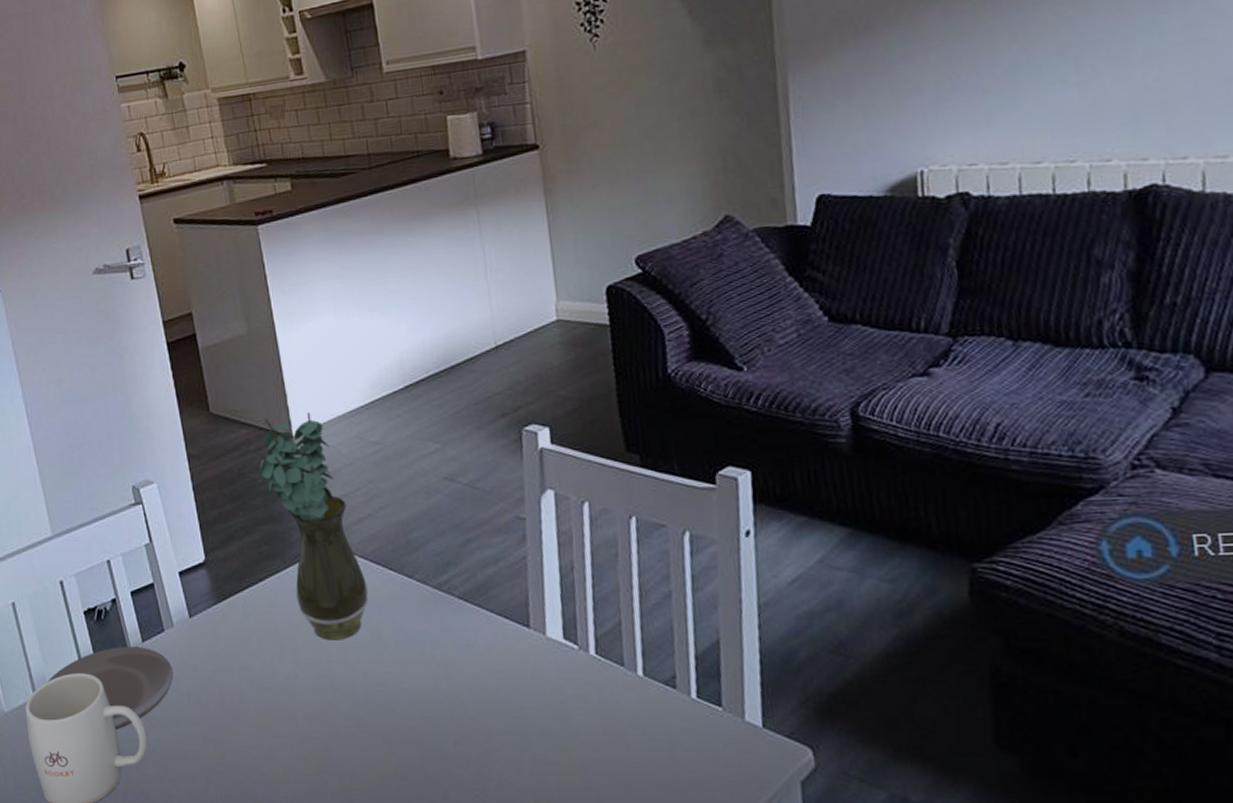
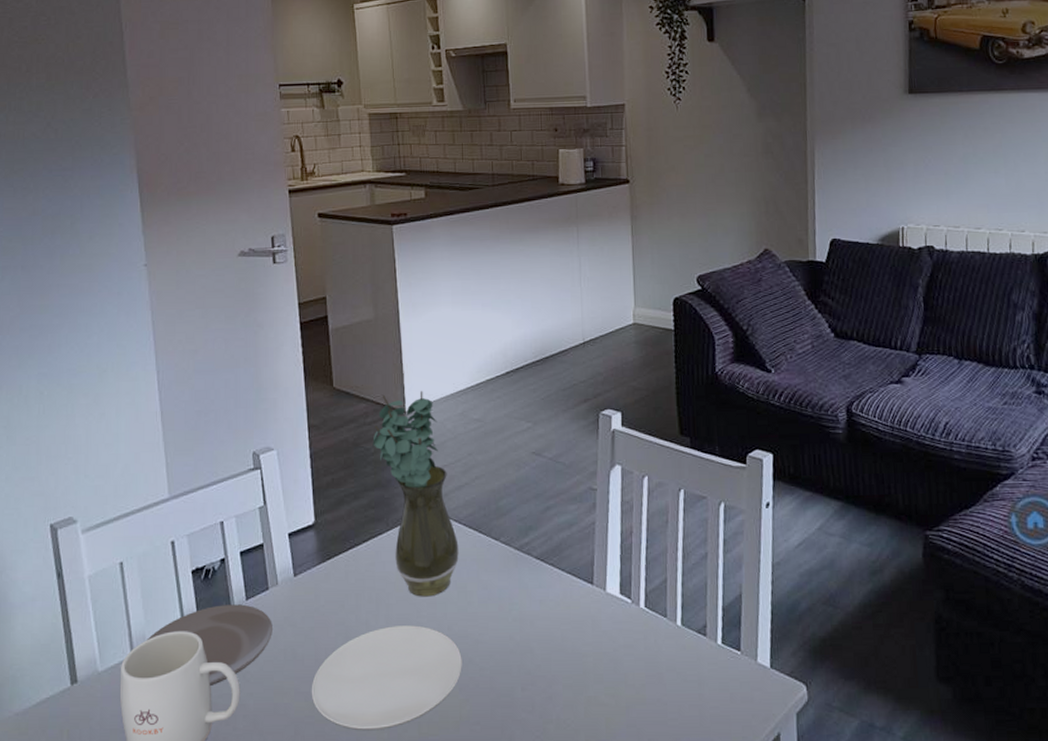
plate: none [219,671,383,782] -> present [311,625,462,731]

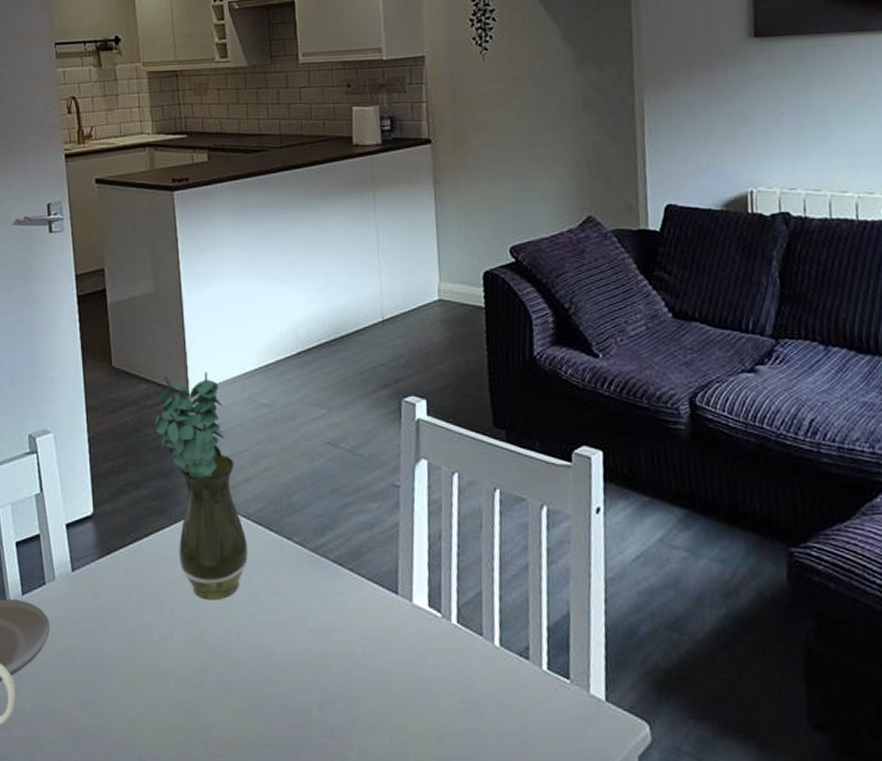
plate: present [311,625,462,731] -> none [90,631,253,747]

